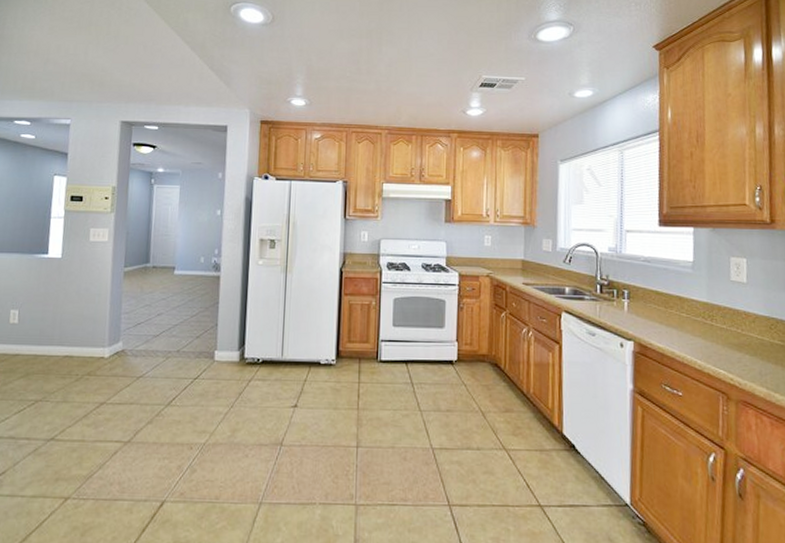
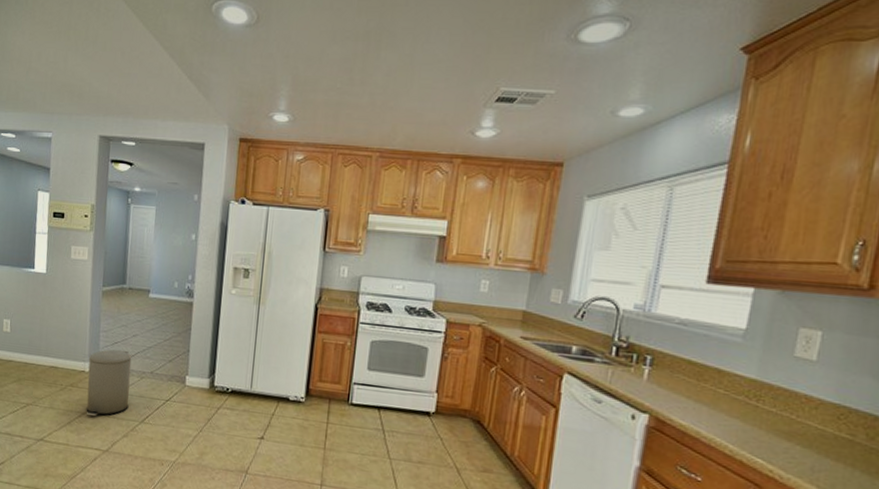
pedal bin: none [105,330,157,406] -> present [86,349,132,417]

